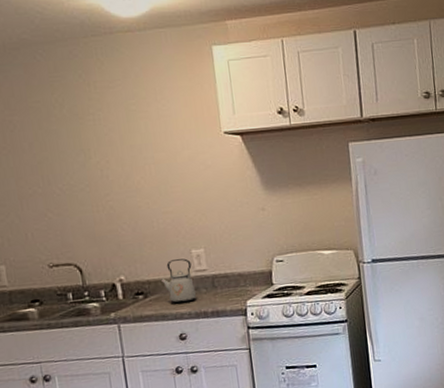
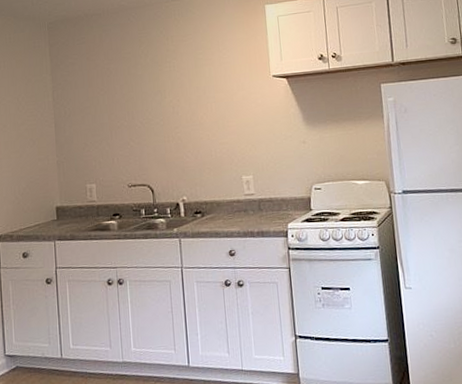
kettle: present [160,258,197,304] -> none [215,183,246,223]

